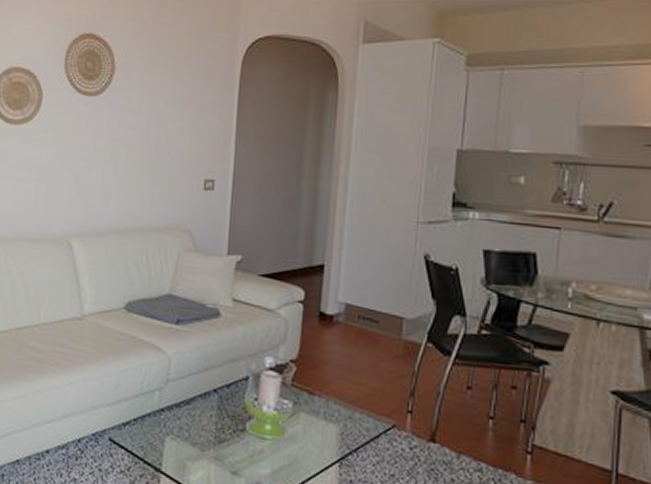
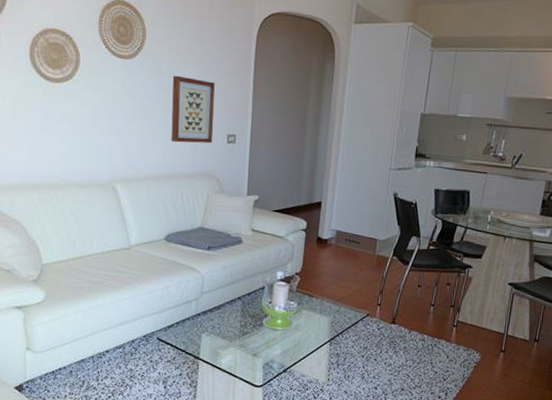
wall art: none [137,112,191,191] -> present [171,75,215,144]

